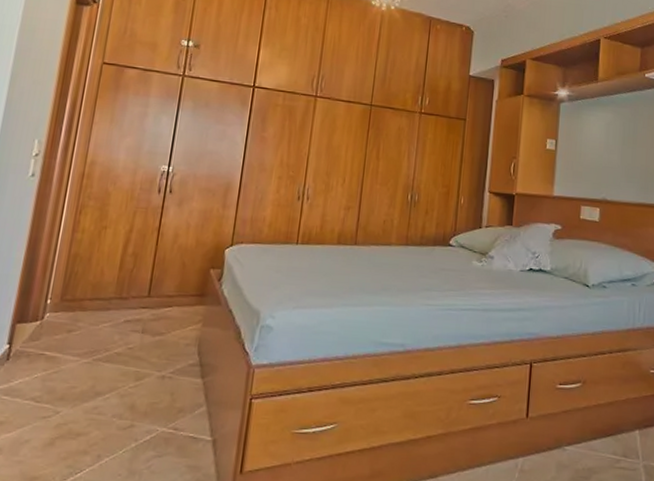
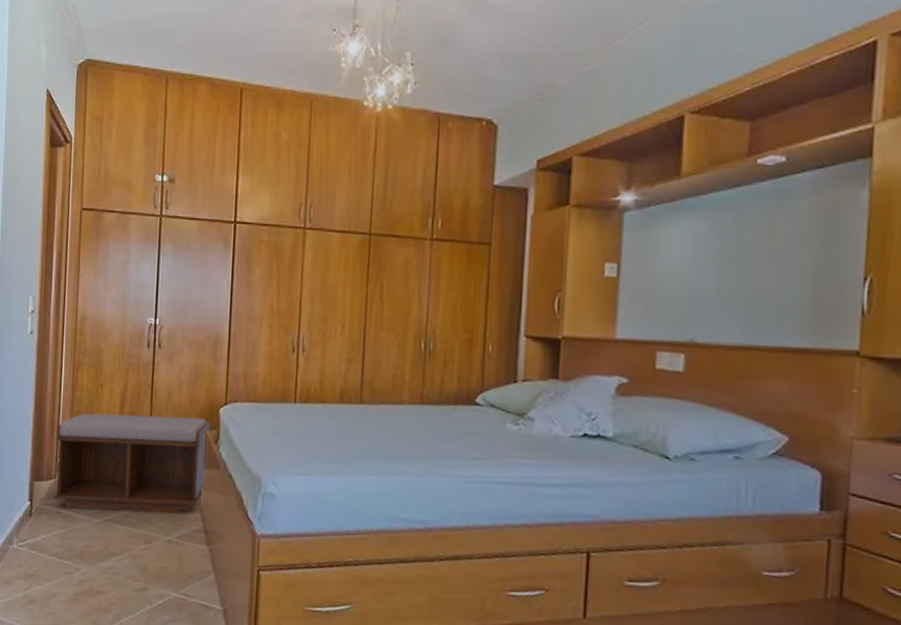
bench: none [37,254,215,350] -> present [53,413,210,514]

